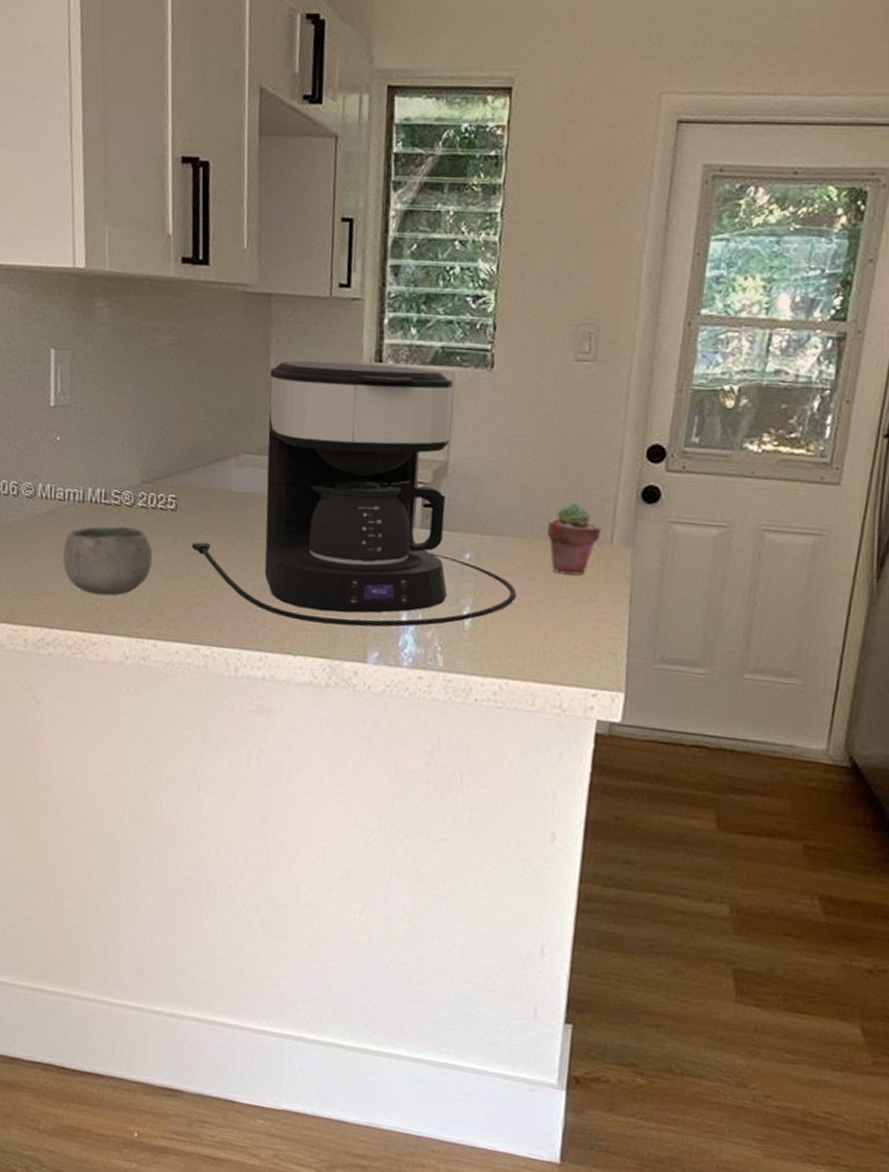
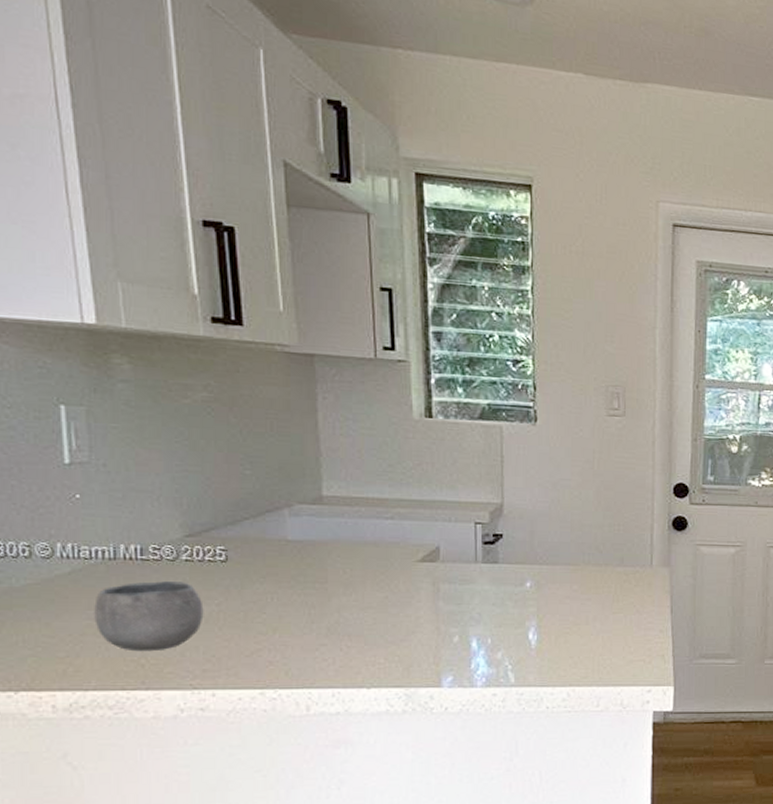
coffee maker: present [191,360,517,628] -> none [247,416,575,657]
potted succulent: present [547,503,602,576] -> none [597,534,642,594]

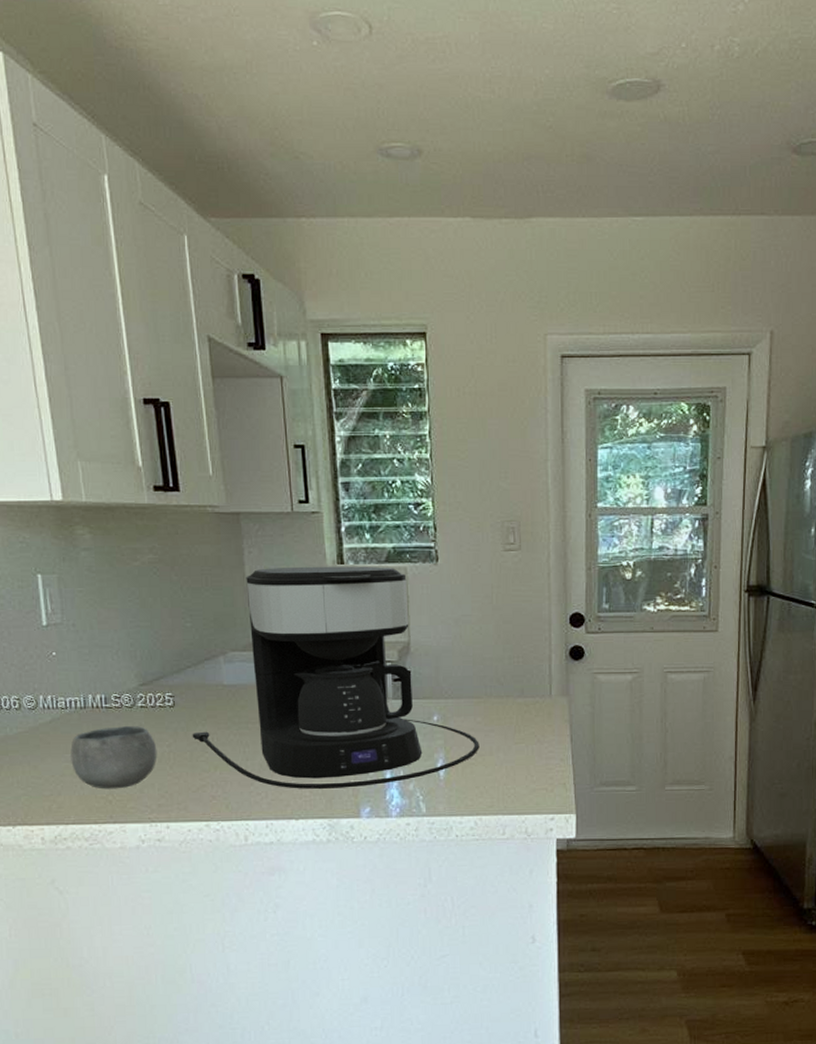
coffee maker: none [247,416,575,657] -> present [192,566,480,790]

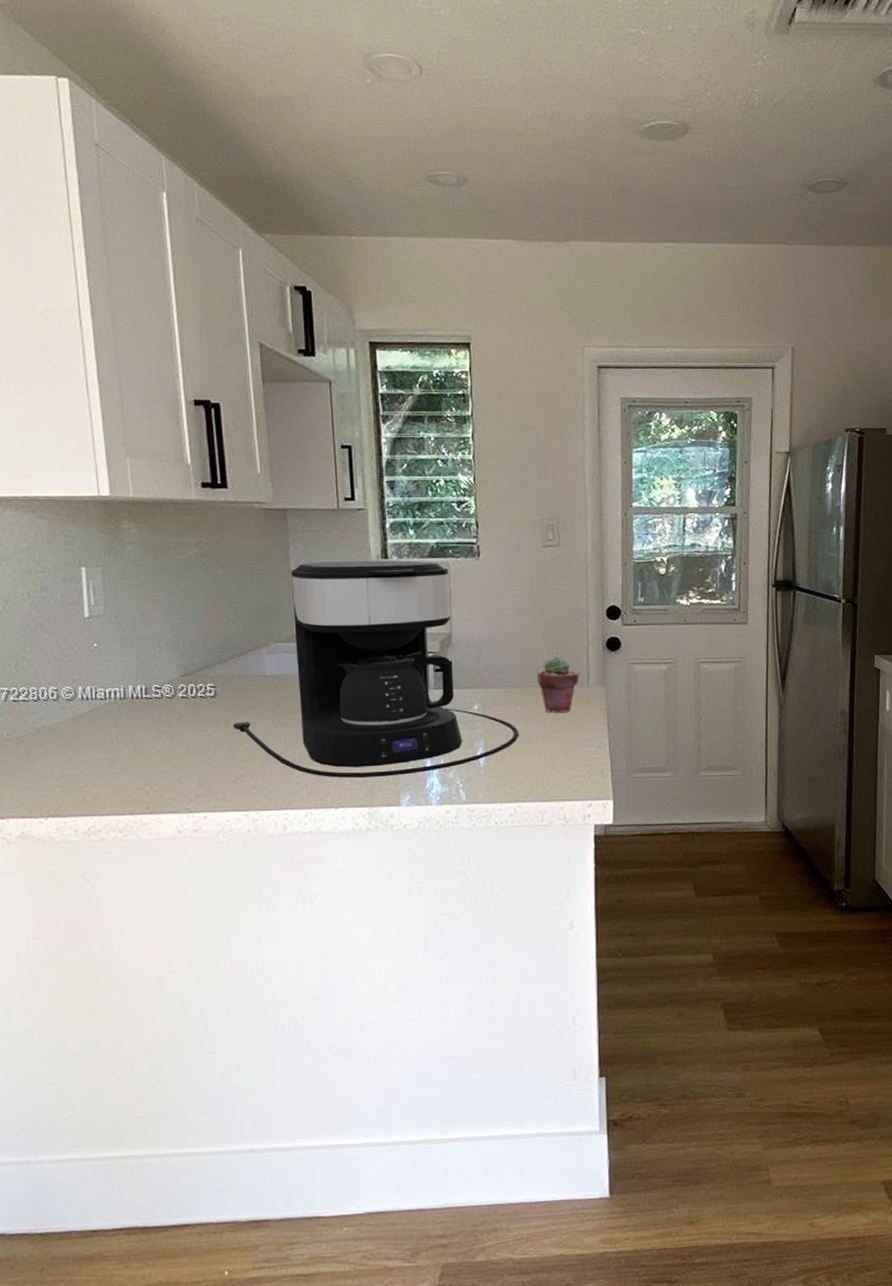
bowl: present [70,726,157,790] -> none [108,716,197,780]
potted succulent: none [498,666,542,724] -> present [538,657,579,713]

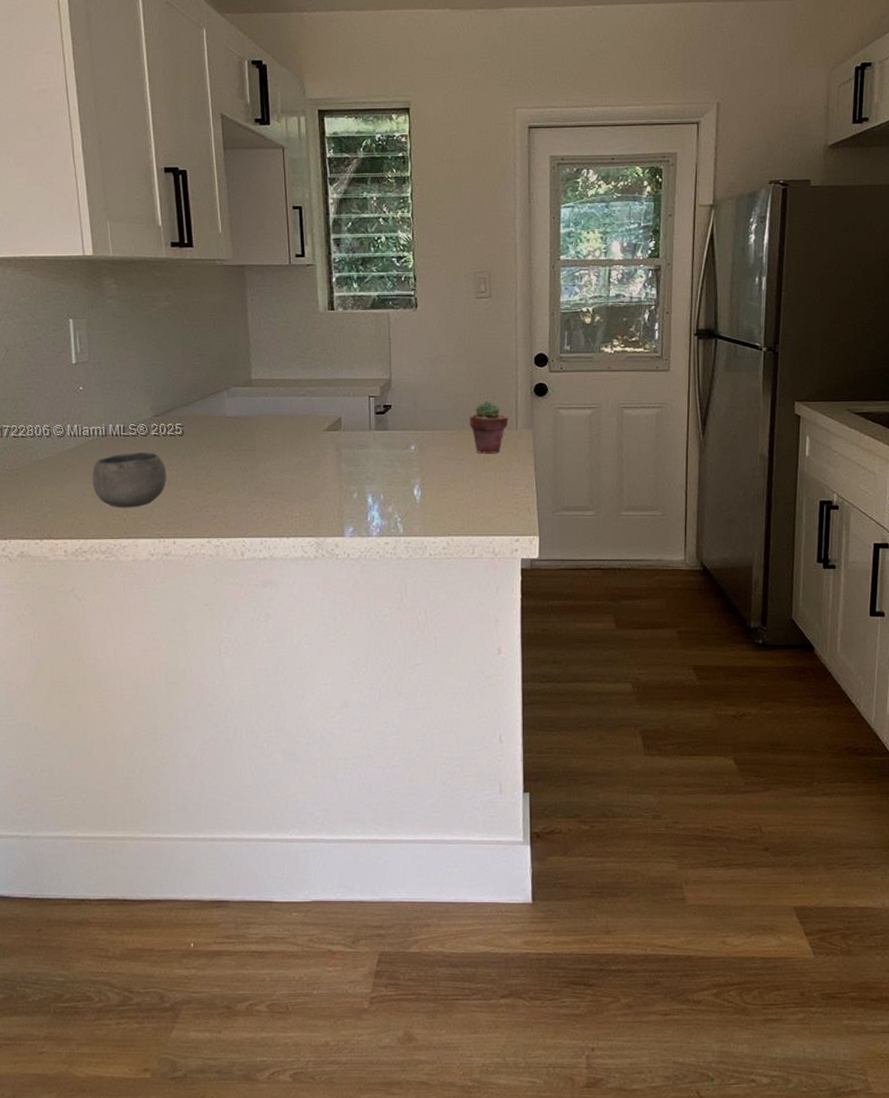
bowl: none [108,716,197,780] -> present [92,452,167,508]
coffee maker: present [232,560,519,779] -> none [197,312,452,511]

